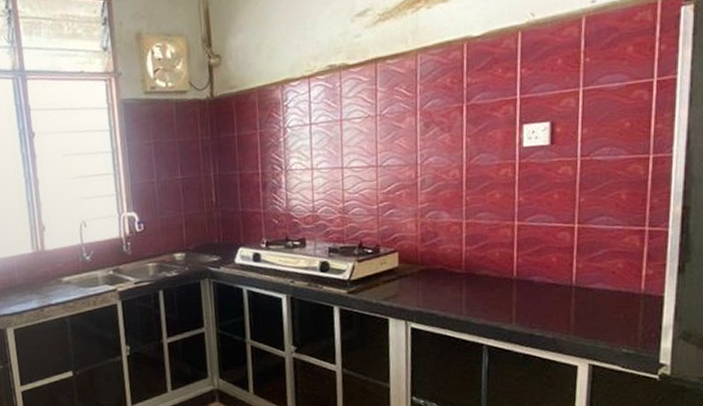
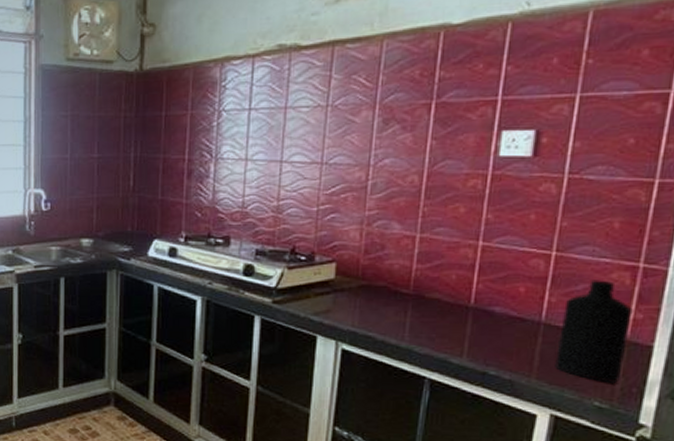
bottle: none [588,244,644,332] -> present [555,280,633,383]

